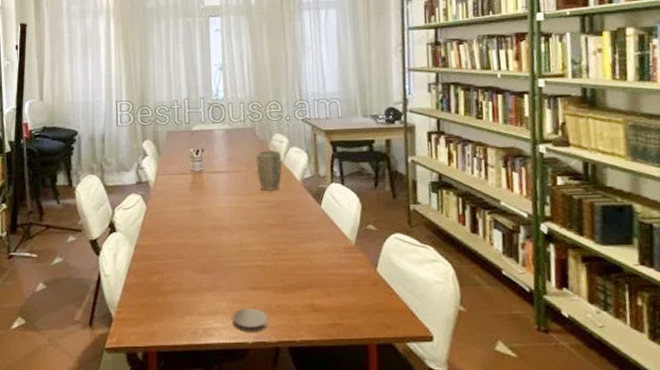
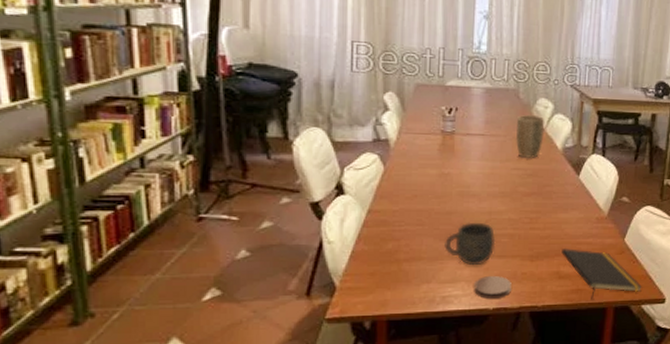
mug: none [202,254,248,298] -> present [445,222,496,266]
notepad: none [313,280,404,336] -> present [561,249,642,300]

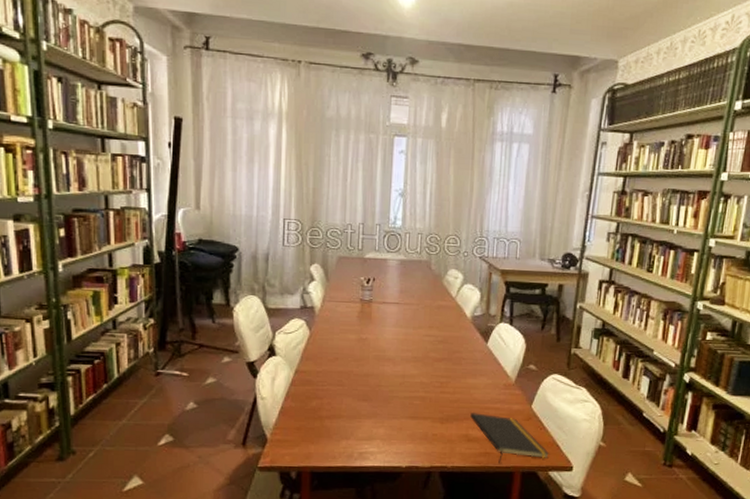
mug: present [445,222,496,266] -> none [362,384,409,426]
coaster: present [474,275,512,299] -> none [388,435,423,457]
plant pot: present [515,115,545,158] -> none [427,285,455,326]

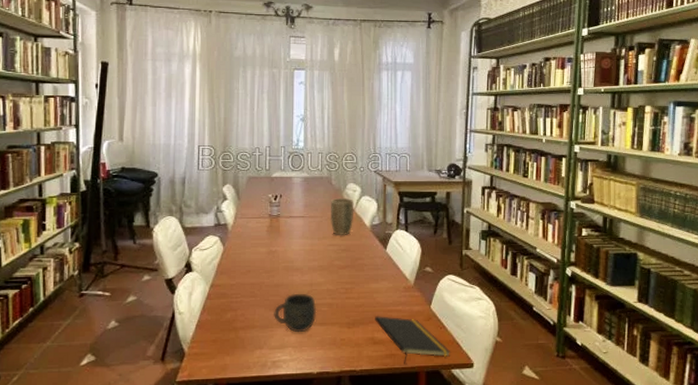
mug: none [362,384,409,426] -> present [274,293,317,333]
plant pot: none [427,285,455,326] -> present [330,198,354,235]

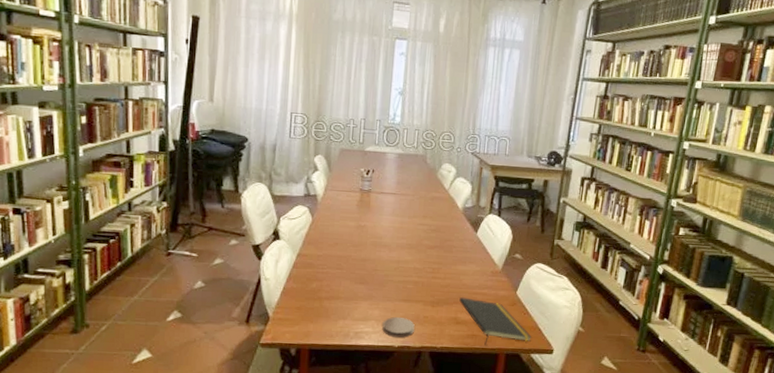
mug: present [274,293,317,333] -> none [359,268,402,307]
coaster: none [300,341,332,363] -> present [382,316,415,338]
plant pot: present [330,198,354,235] -> none [422,178,448,216]

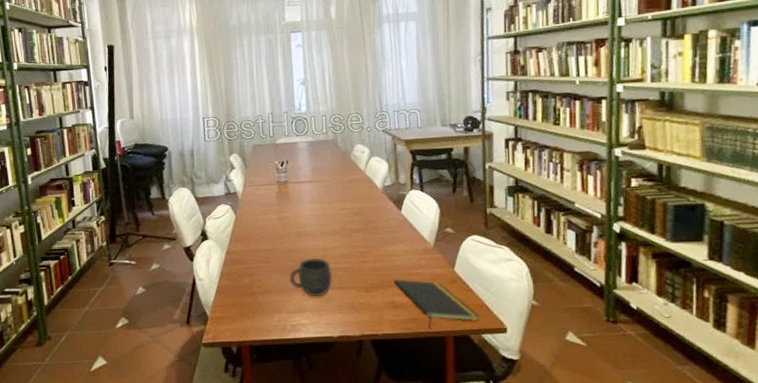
mug: none [359,268,402,307] -> present [289,258,333,297]
coaster: present [382,316,415,338] -> none [318,305,352,327]

